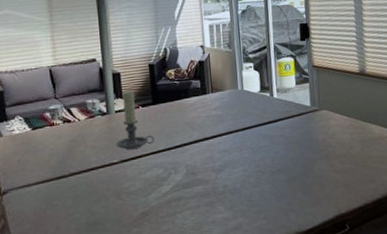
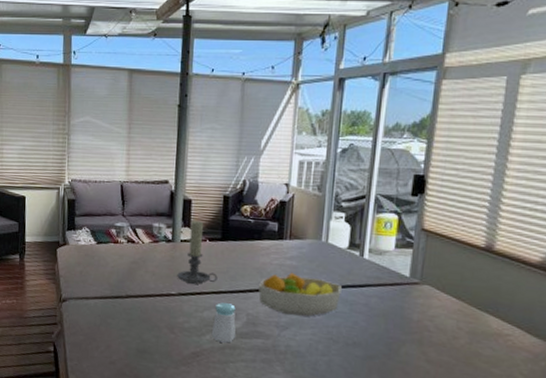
salt shaker: none [156,160,179,197] -> present [211,302,236,343]
fruit bowl: none [191,121,261,159] -> present [258,272,342,317]

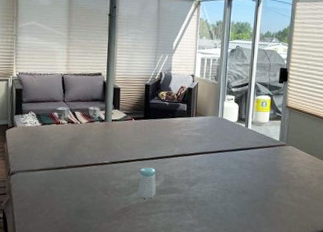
candle holder: present [177,220,218,284] -> none [109,104,142,154]
fruit bowl: present [258,272,342,317] -> none [172,141,233,174]

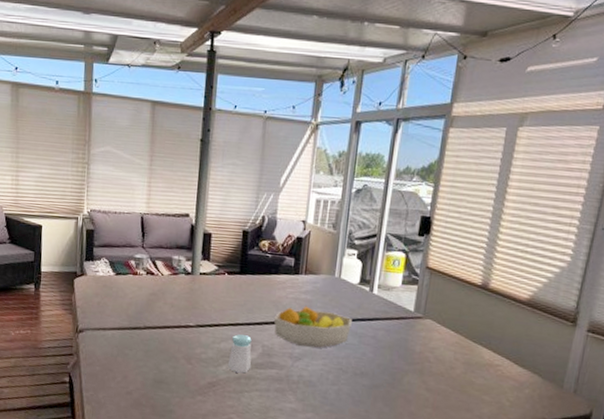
fruit bowl: none [172,141,233,174] -> present [273,306,352,348]

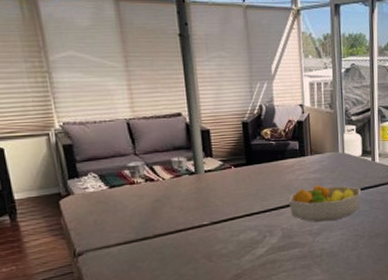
salt shaker: present [227,334,252,374] -> none [250,222,275,260]

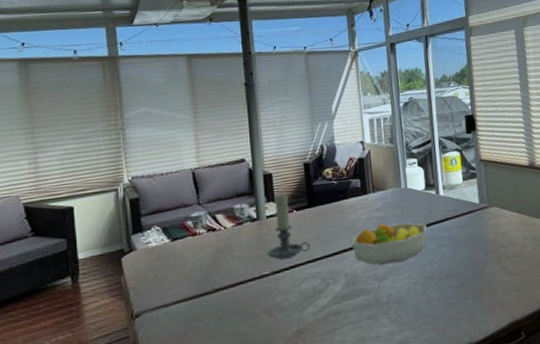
candle holder: none [206,149,249,212] -> present [267,192,311,260]

